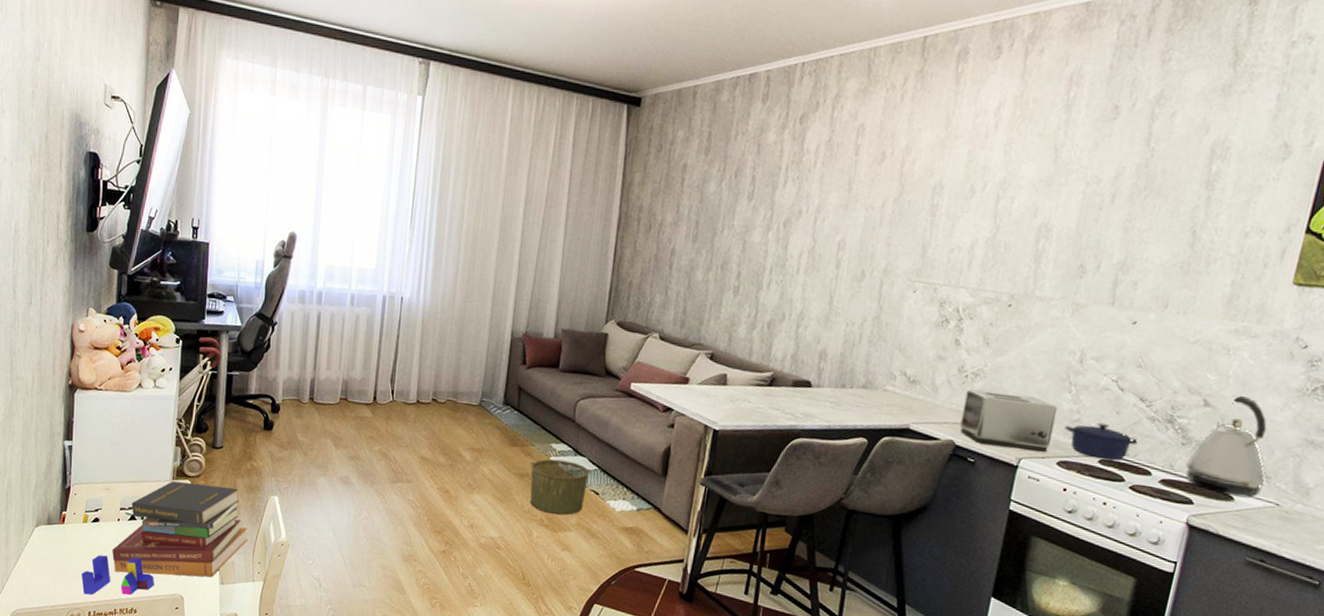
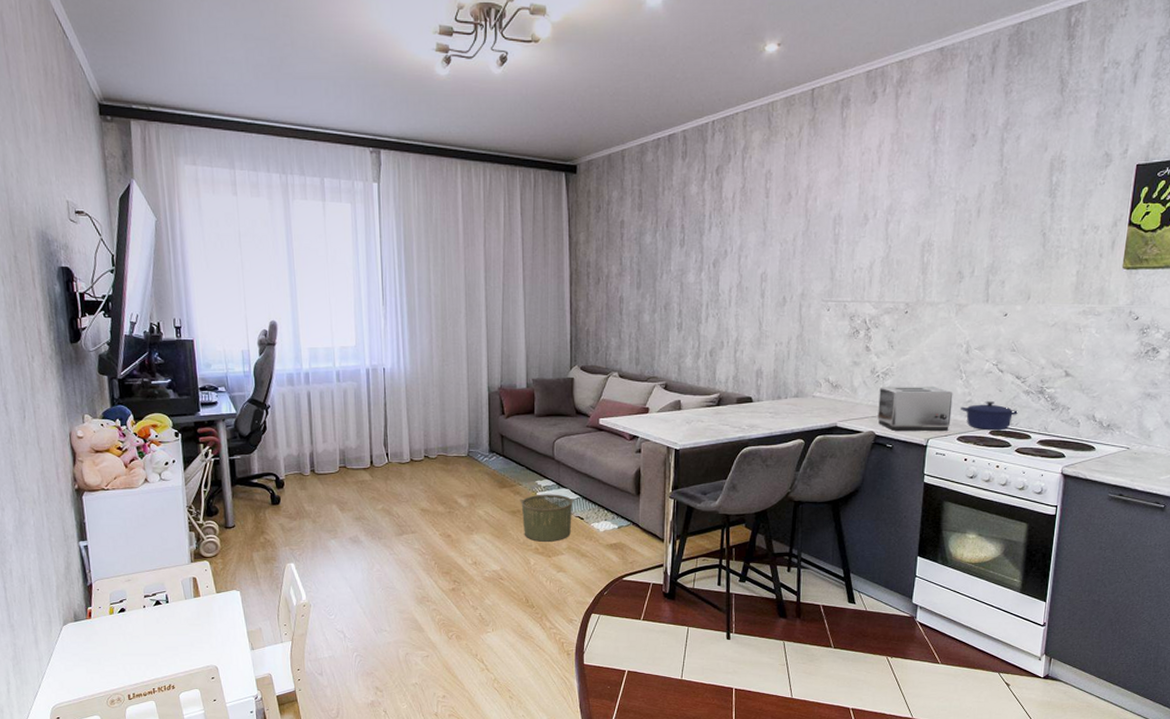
toy blocks: present [81,554,154,596] -> none [116,638,188,680]
books: present [112,481,249,577] -> none [142,561,272,655]
kettle: present [1185,395,1267,498] -> none [1056,365,1118,446]

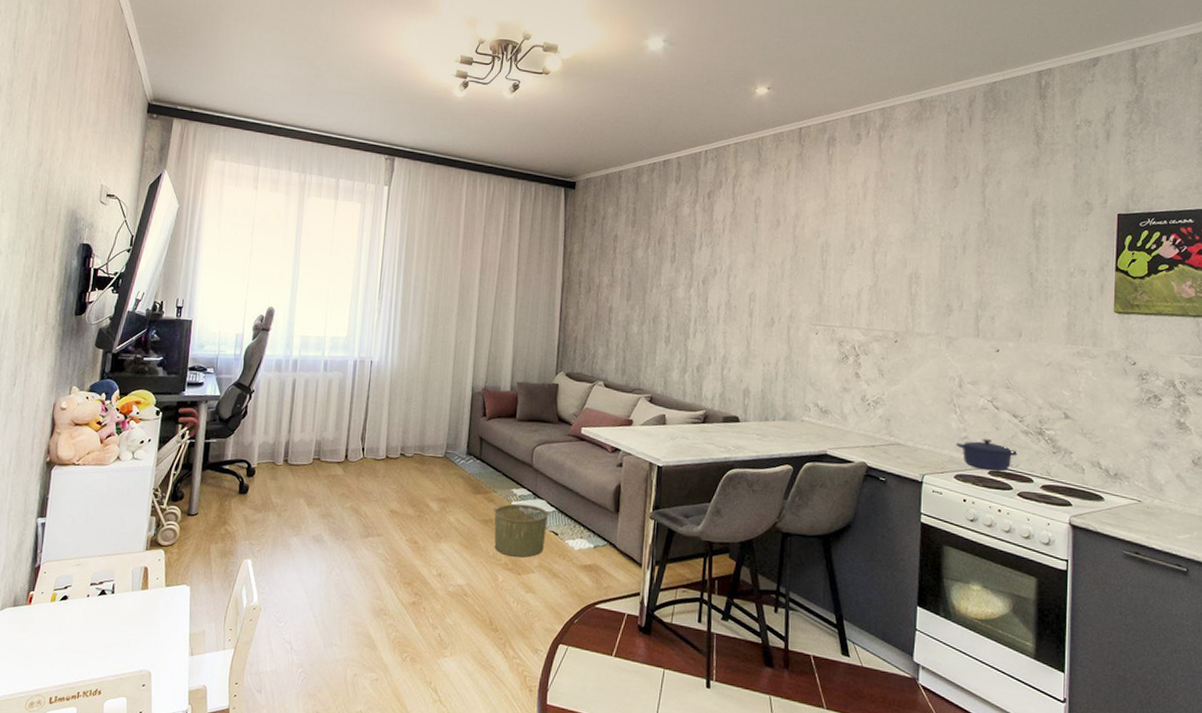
toaster: present [877,387,953,432] -> none [869,415,948,468]

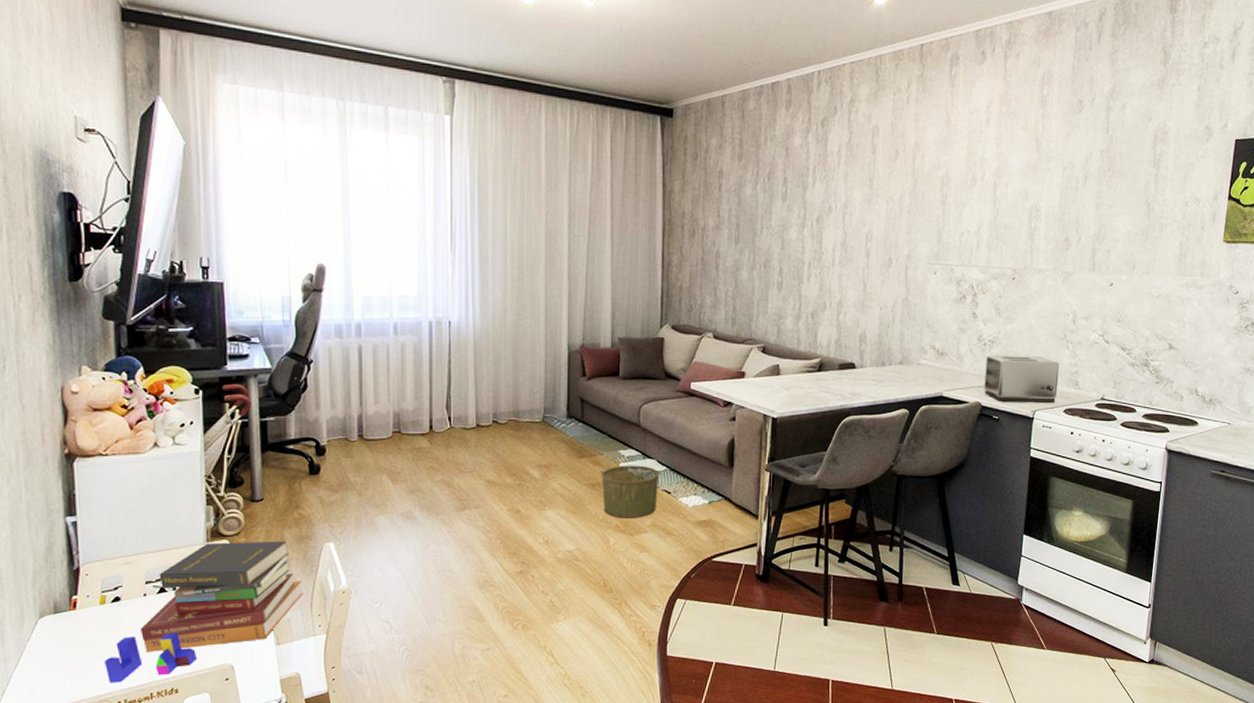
toy blocks: none [45,634,122,679] -> present [105,632,197,683]
books: none [79,551,220,652] -> present [141,541,304,652]
toaster: none [869,415,948,468] -> present [984,355,1060,404]
cooking pot: present [956,438,1017,472] -> none [1067,372,1123,404]

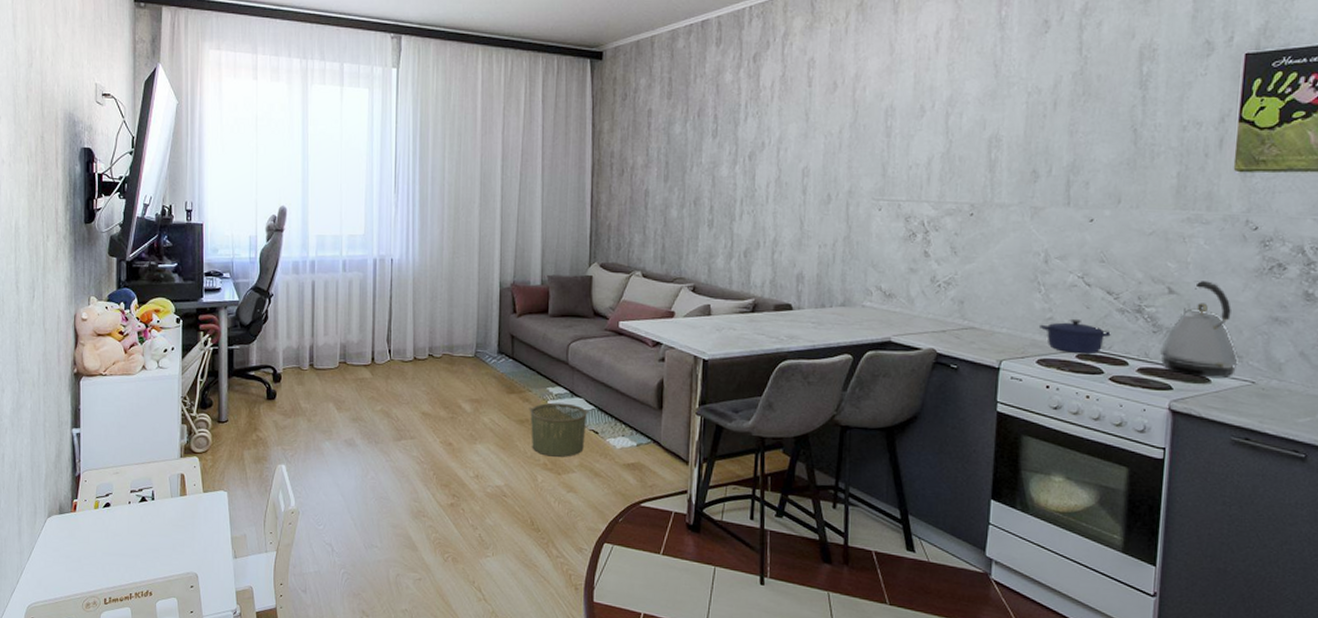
toy blocks: present [105,632,197,683] -> none [96,539,168,582]
books: present [141,541,304,652] -> none [125,459,259,556]
toaster: present [984,355,1060,404] -> none [939,298,1030,353]
cooking pot: none [1067,372,1123,404] -> present [1040,318,1111,355]
kettle: none [1160,338,1220,421] -> present [1159,281,1240,379]

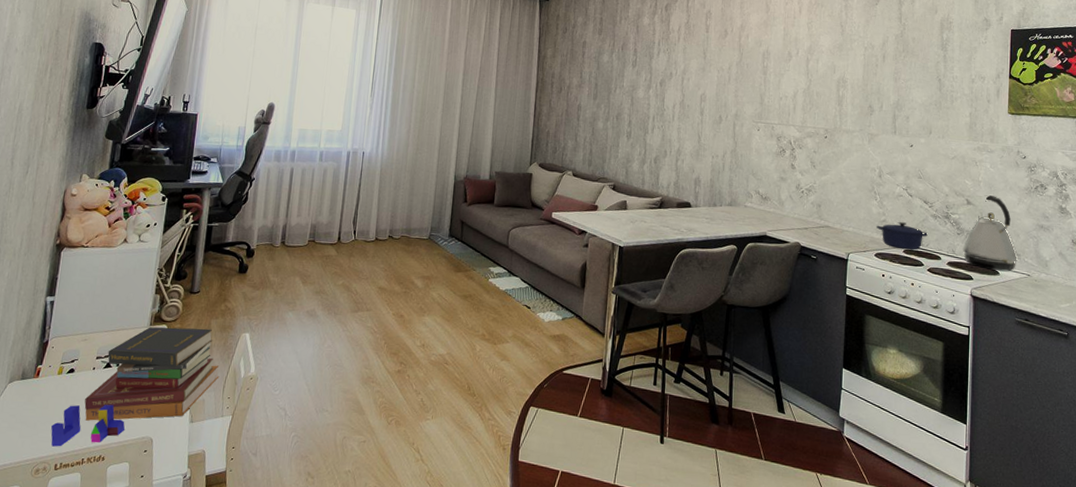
toy blocks: none [96,539,168,582] -> present [51,404,125,447]
books: none [125,459,259,556] -> present [84,327,220,421]
basket: present [529,402,589,457] -> none [472,280,523,329]

